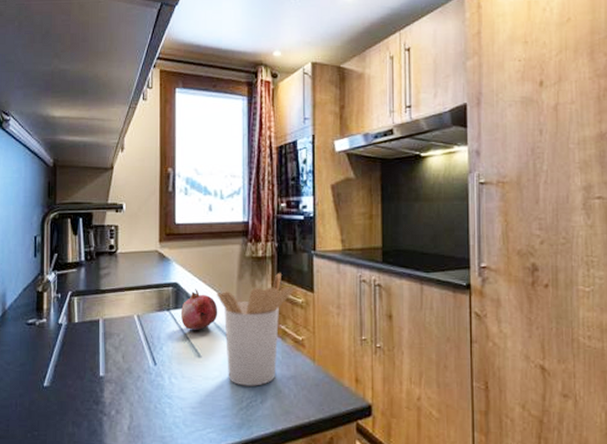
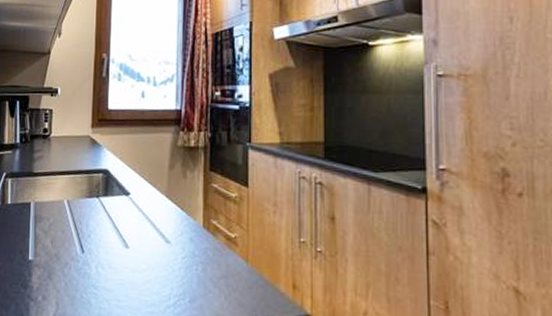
fruit: present [181,289,218,330] -> none [110,177,148,220]
utensil holder: present [217,272,294,386] -> none [147,163,227,284]

